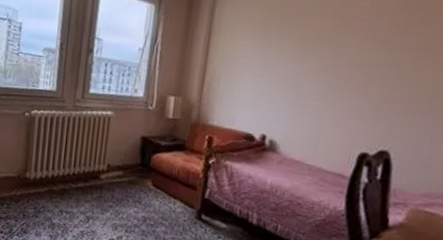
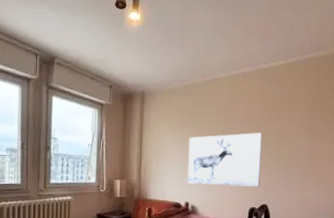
wall art: none [267,44,393,125] -> present [187,132,262,187]

